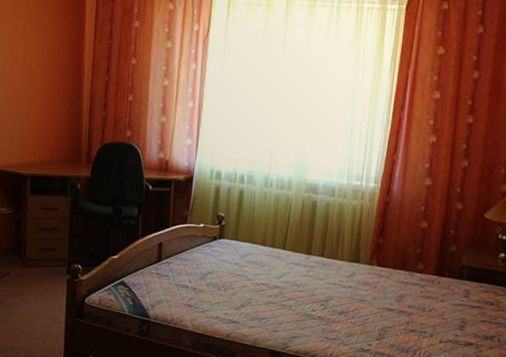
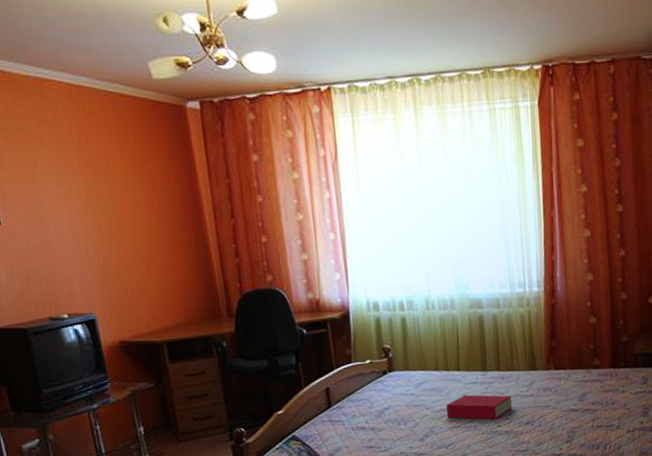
book: none [266,274,330,303] -> present [446,395,512,420]

